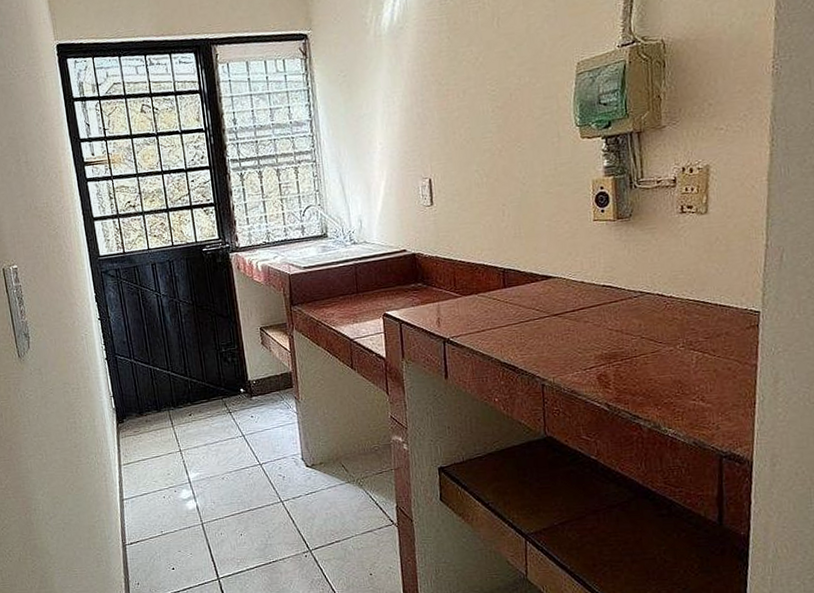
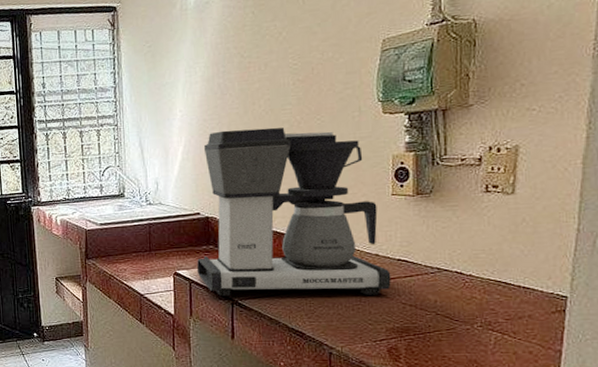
coffee maker: none [406,156,598,335] -> present [196,127,391,297]

